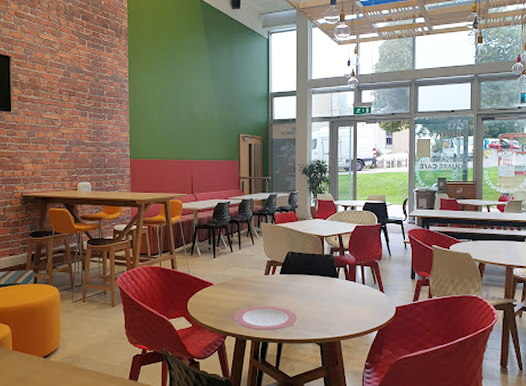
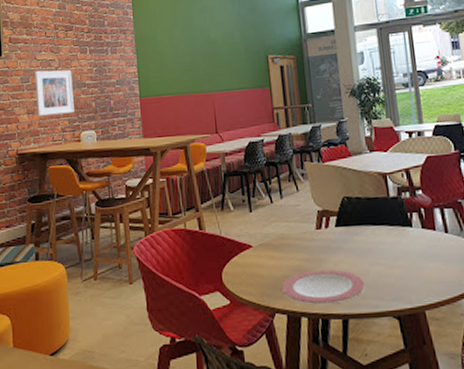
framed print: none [40,127,73,166] -> present [34,70,74,116]

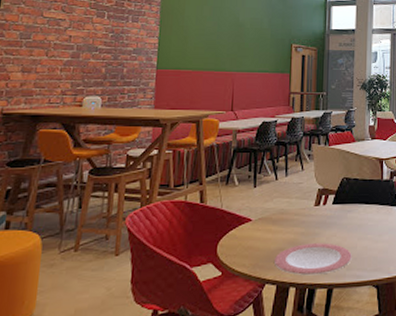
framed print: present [34,70,74,116] -> none [34,28,84,76]

